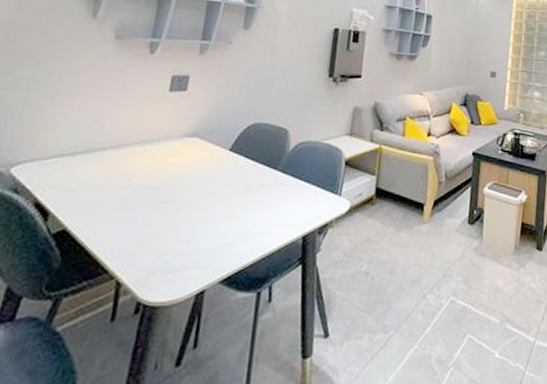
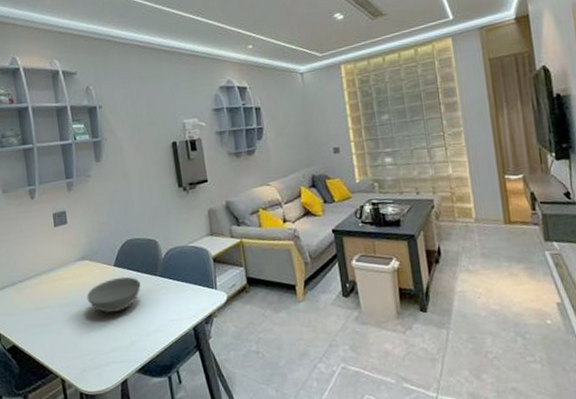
bowl: none [183,164,256,206] -> present [86,276,141,313]

